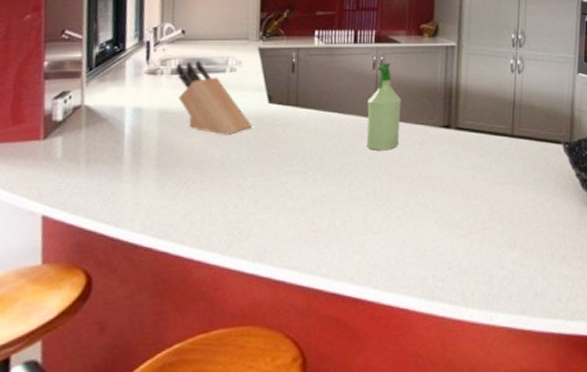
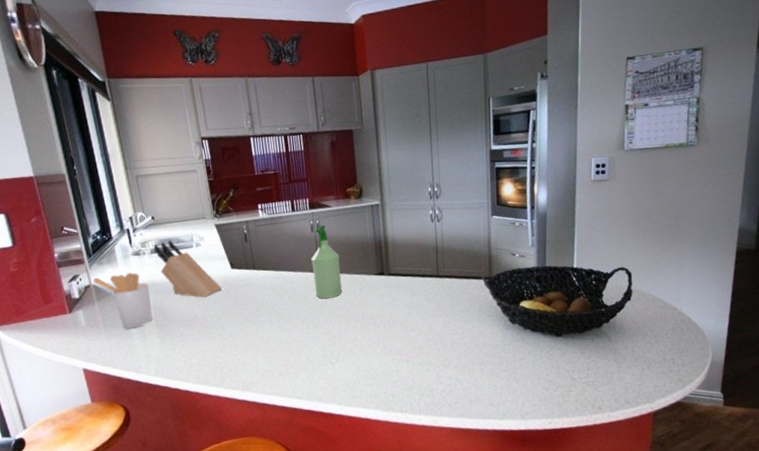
utensil holder: none [86,95,160,167] -> present [92,272,153,329]

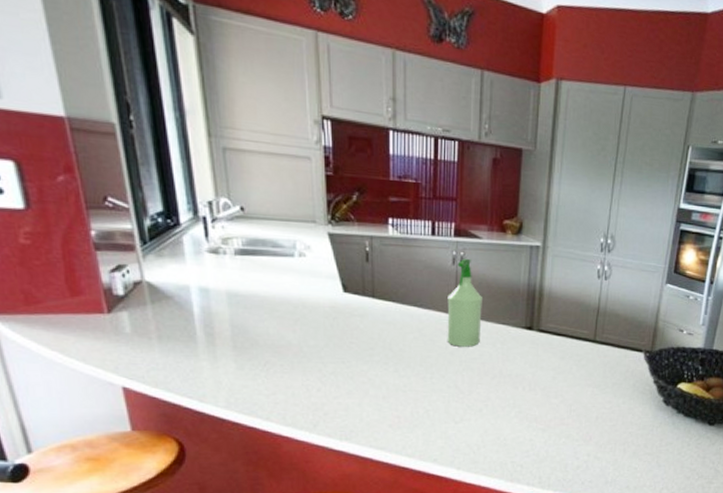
utensil holder: present [92,272,153,329] -> none [146,273,229,346]
knife block: present [153,240,222,298] -> none [239,241,327,322]

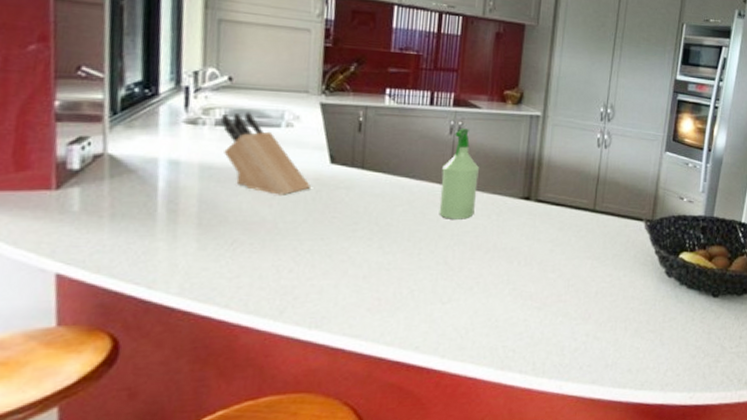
knife block: none [239,241,327,322] -> present [220,111,310,195]

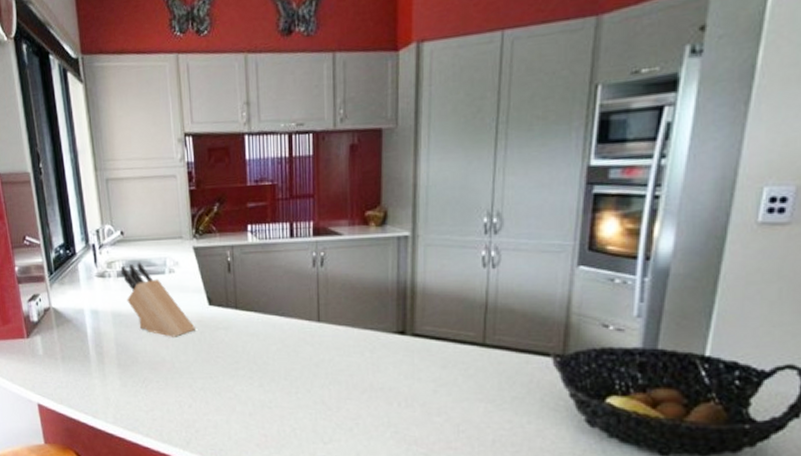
spray bottle: present [439,127,479,219] -> none [309,258,347,357]

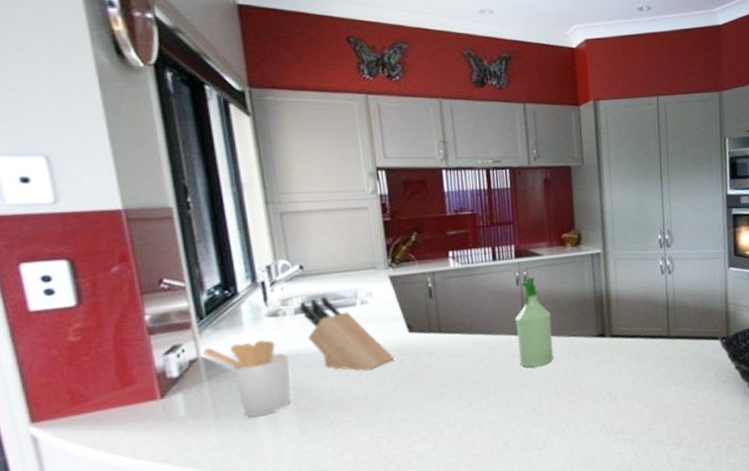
utensil holder: none [52,298,115,365] -> present [202,340,291,418]
spray bottle: none [309,258,347,357] -> present [515,277,554,368]

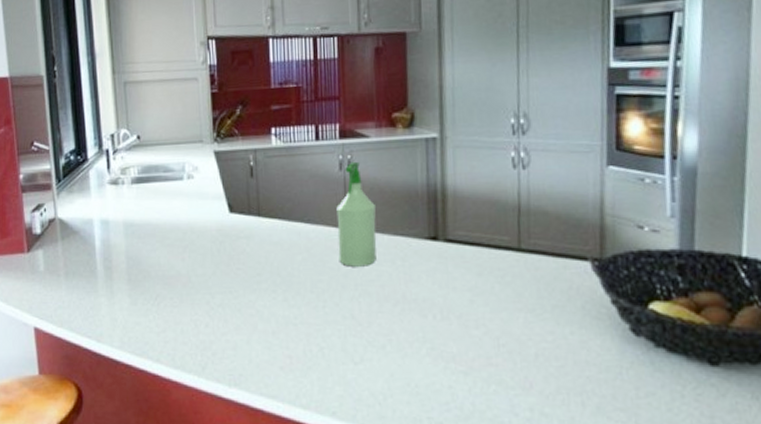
utensil holder: present [202,340,291,418] -> none [58,206,125,281]
knife block: present [299,296,394,371] -> none [135,167,214,248]

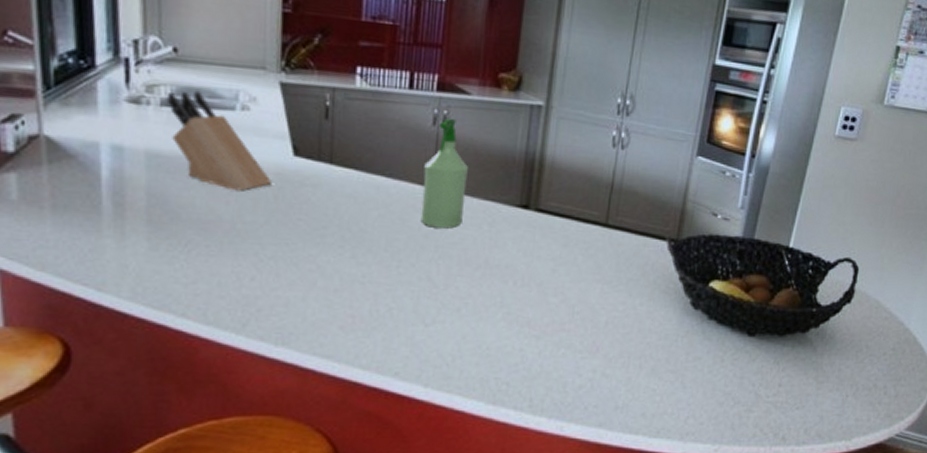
knife block: none [135,167,214,248] -> present [166,90,271,191]

